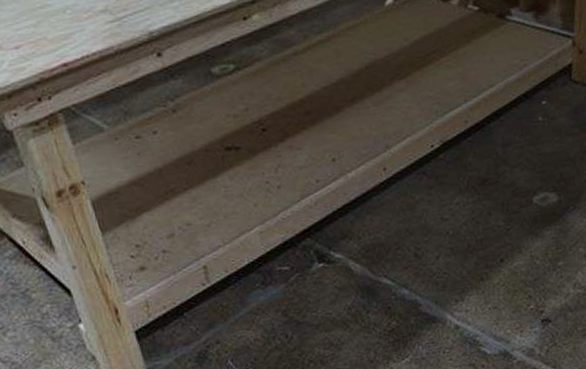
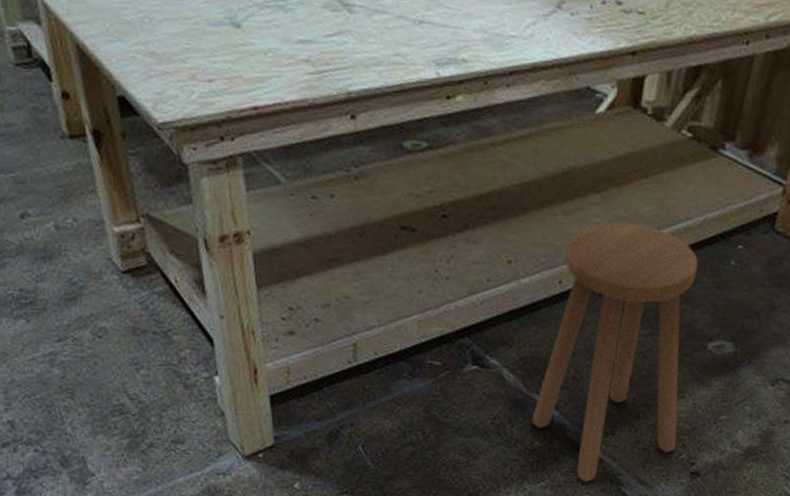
stool: none [384,100,522,350] -> present [531,222,699,482]

